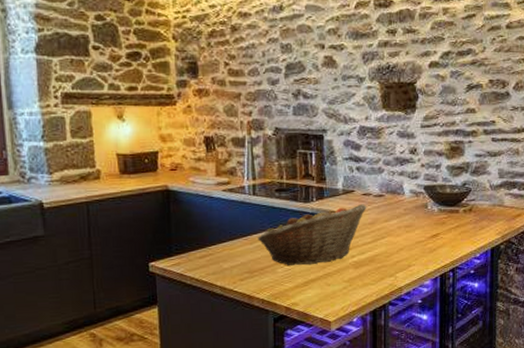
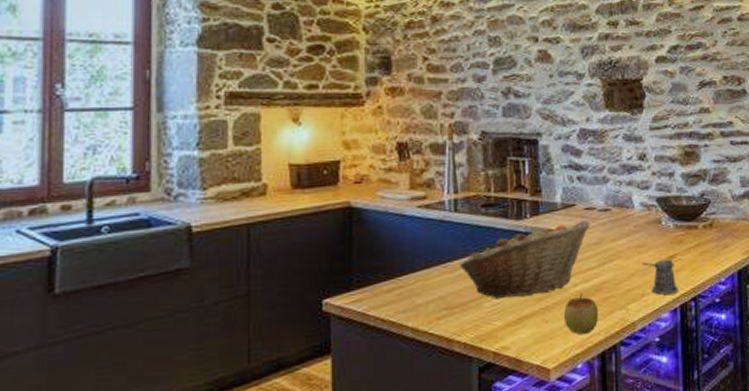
apple: none [343,264,372,295] -> present [564,294,599,334]
pepper shaker: none [409,237,440,266] -> present [642,259,679,295]

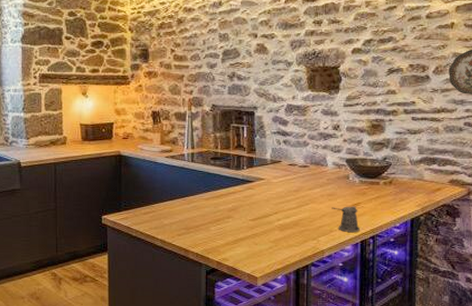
fruit basket: present [459,220,591,298] -> none [194,173,292,226]
apple: present [564,294,599,334] -> none [270,227,296,255]

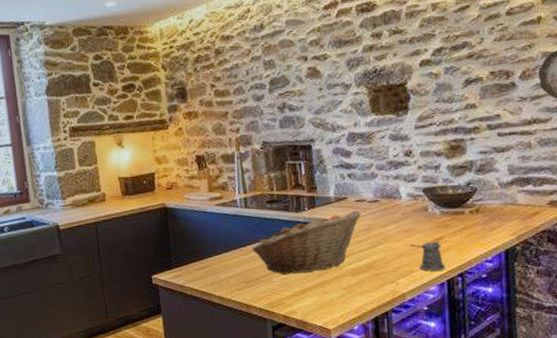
fruit basket: none [194,173,292,226] -> present [252,210,362,274]

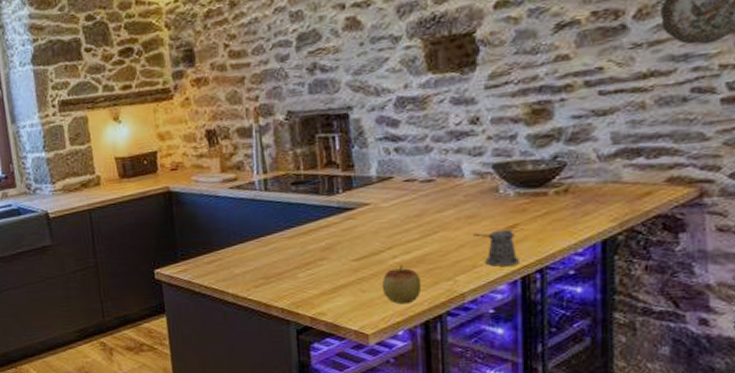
fruit basket: present [252,210,362,274] -> none [273,192,411,269]
apple: none [341,271,372,303] -> present [383,265,422,304]

